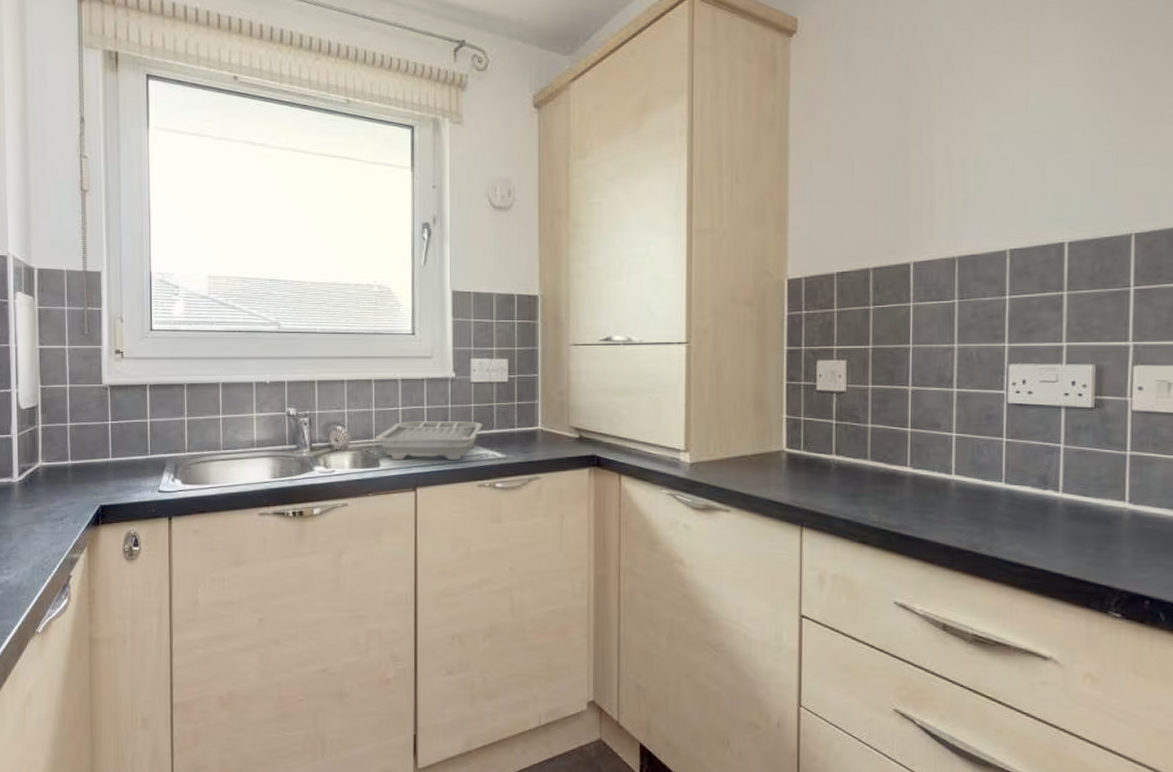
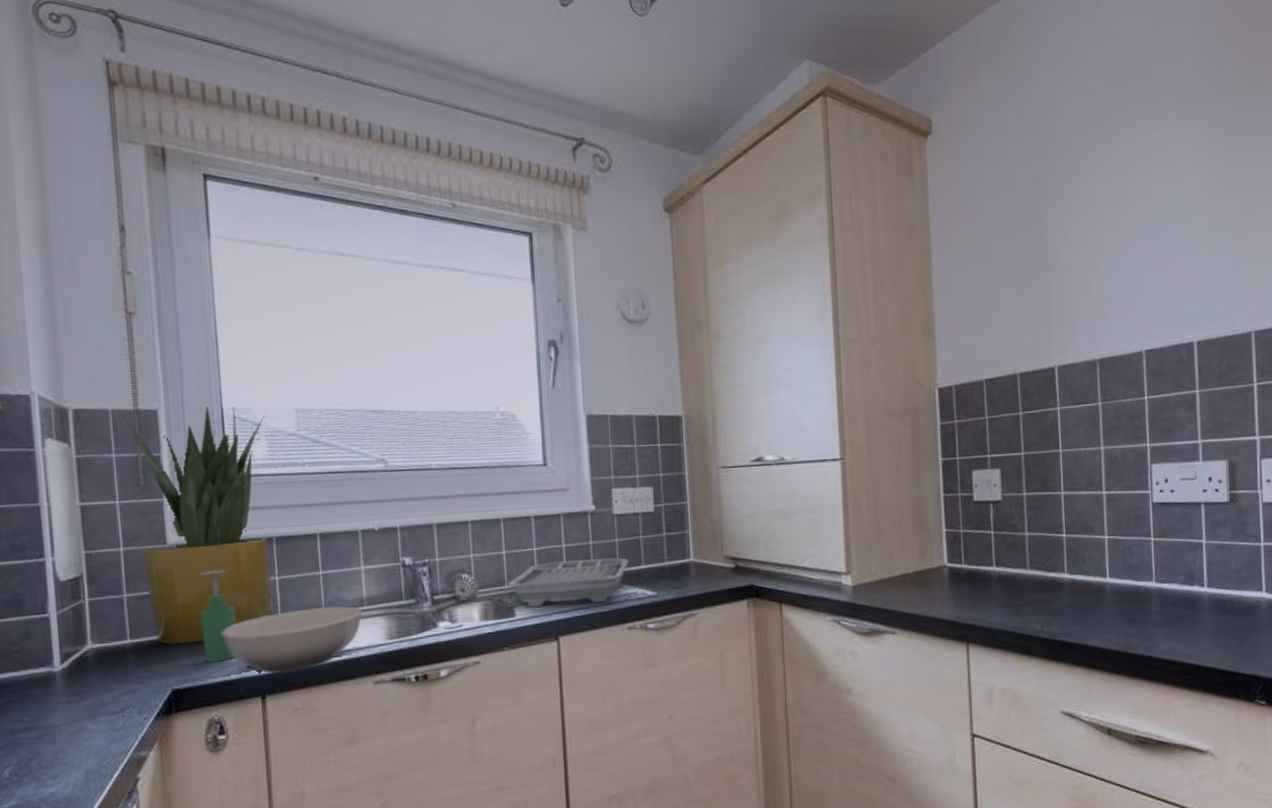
planter: none [73,271,184,469] -> present [120,407,273,645]
soap dispenser: none [125,409,152,485] -> present [199,570,237,663]
bowl: none [140,446,253,499] -> present [221,606,363,673]

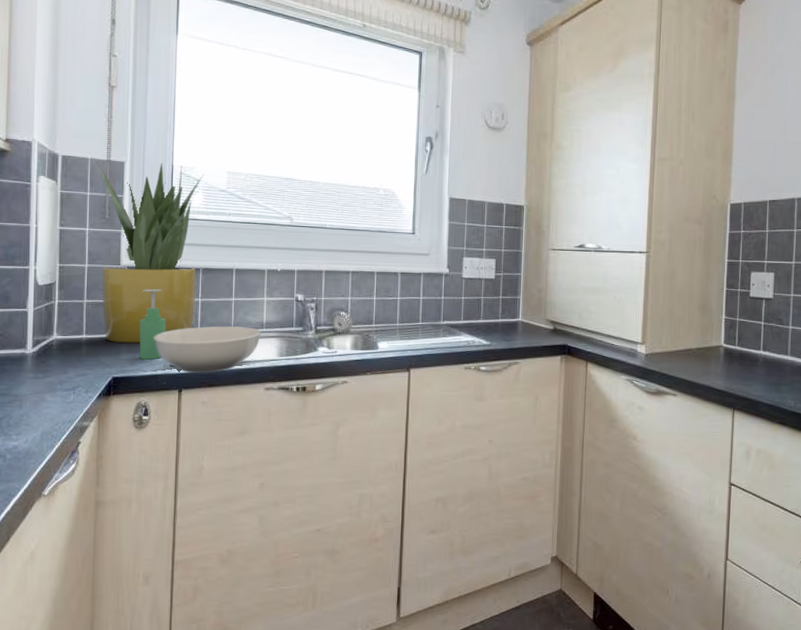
dish rack: present [507,558,630,607] -> none [375,310,471,345]

